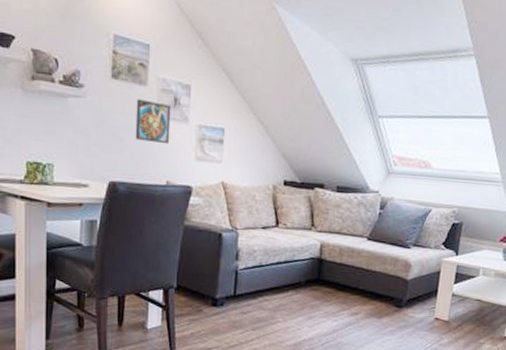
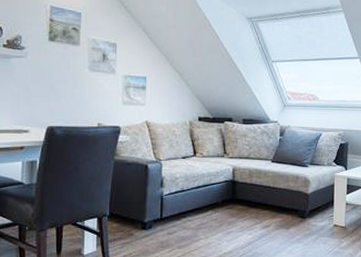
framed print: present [135,99,171,144] -> none [70,56,101,93]

